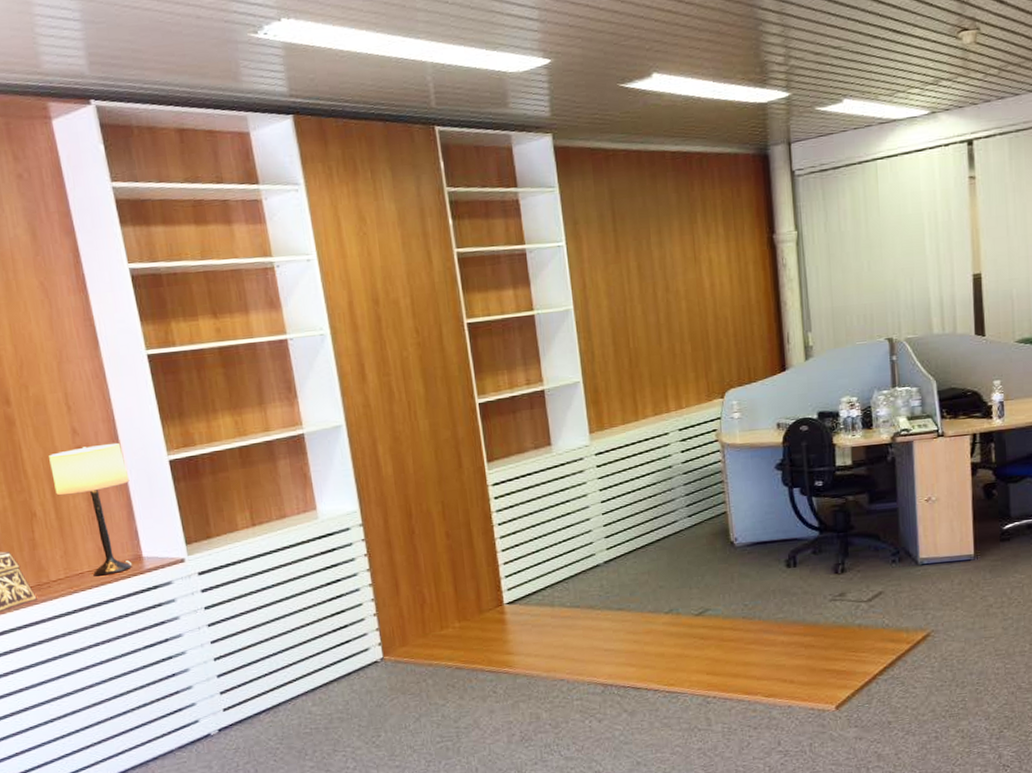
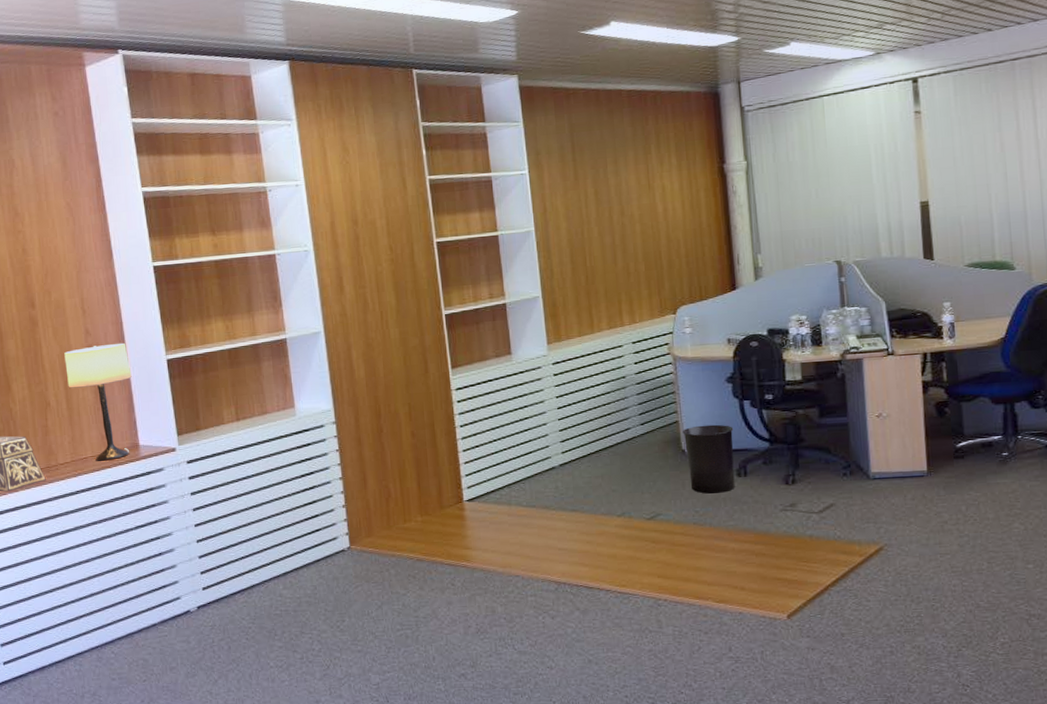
waste bin: none [731,514,785,587] -> present [683,424,735,494]

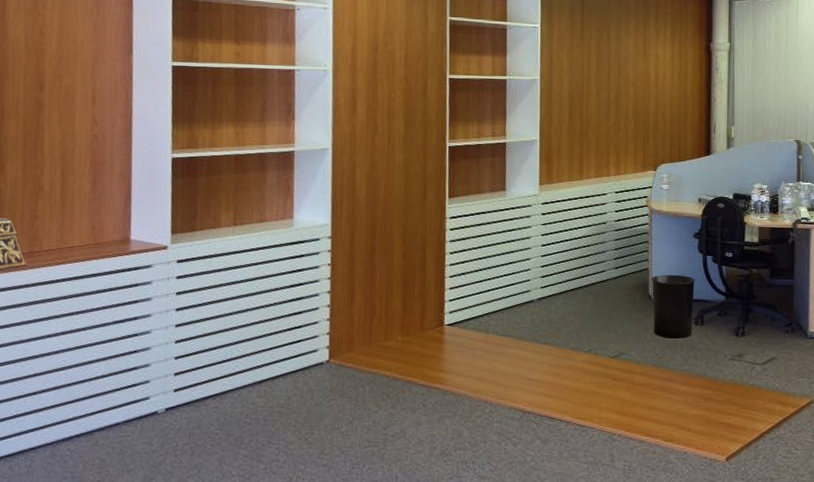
table lamp: present [64,342,132,461] -> none [65,136,134,252]

